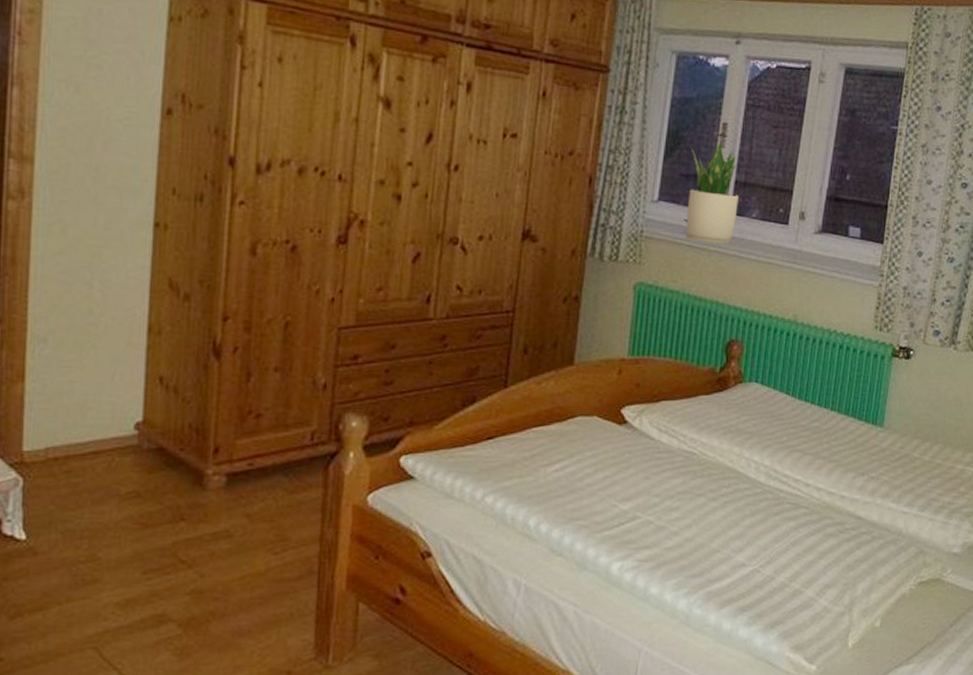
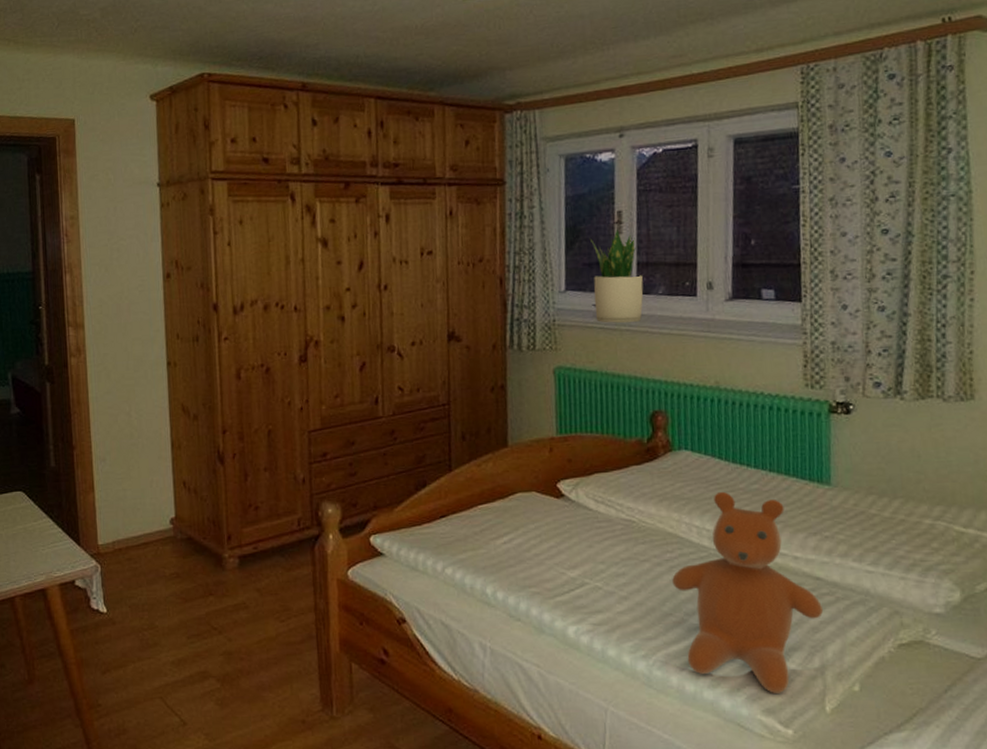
teddy bear: none [724,427,860,630] -> present [672,491,824,693]

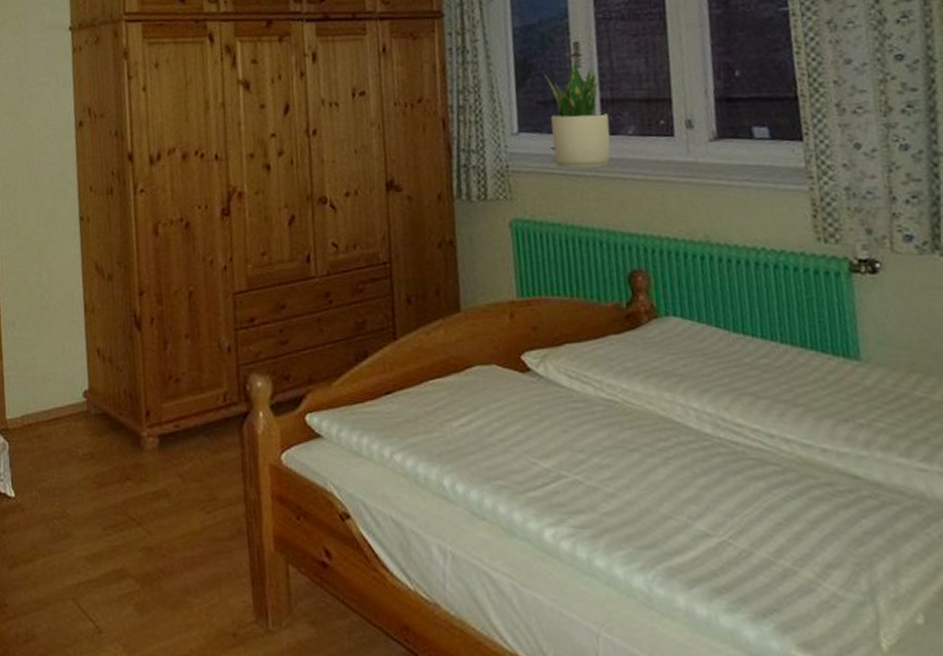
teddy bear: present [672,491,824,693] -> none [668,366,867,623]

